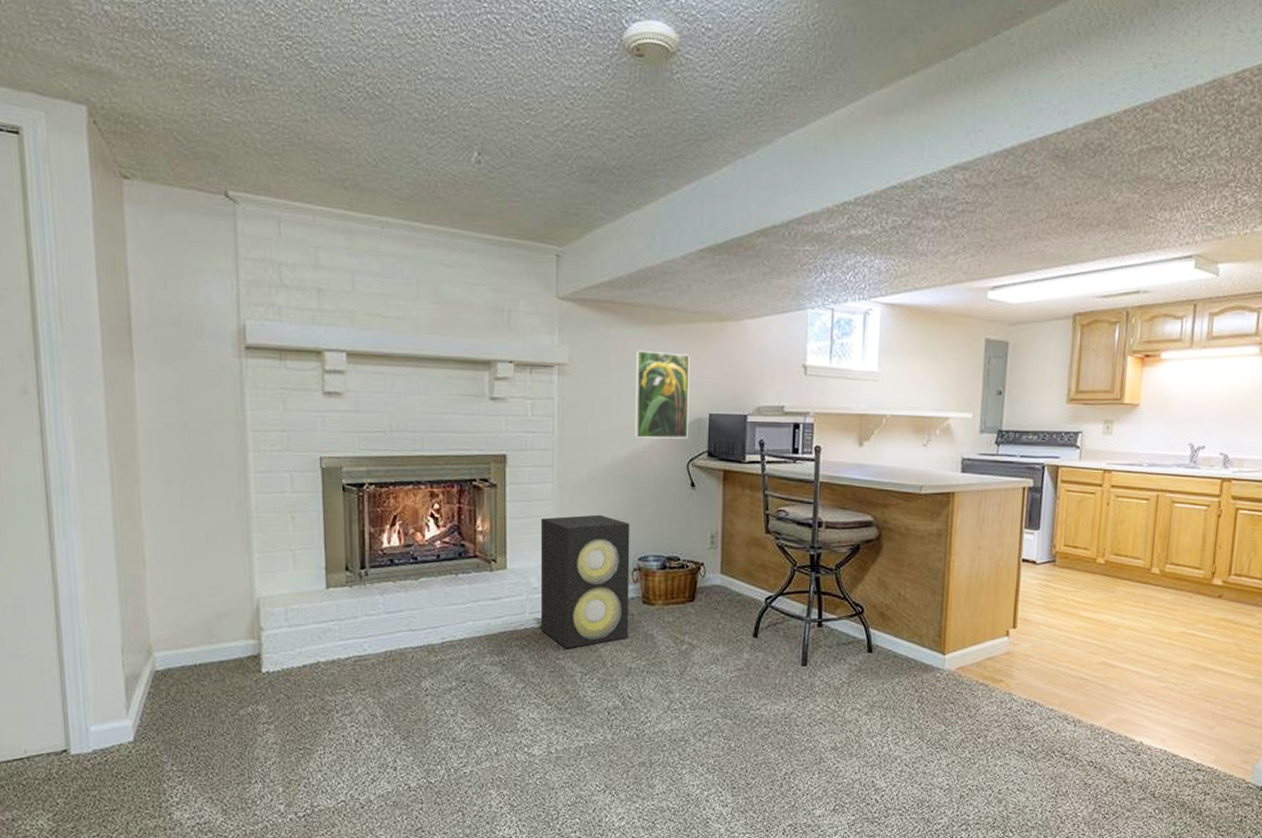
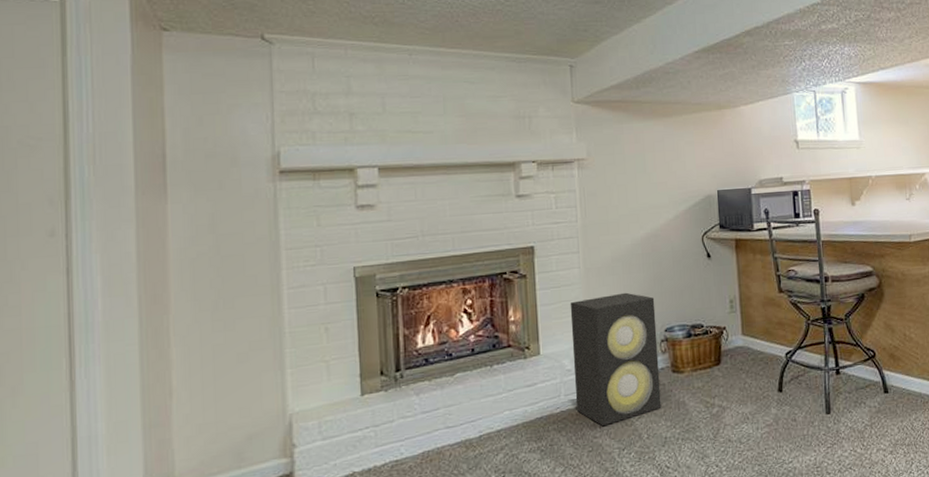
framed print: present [633,350,690,439] -> none [646,140,700,218]

